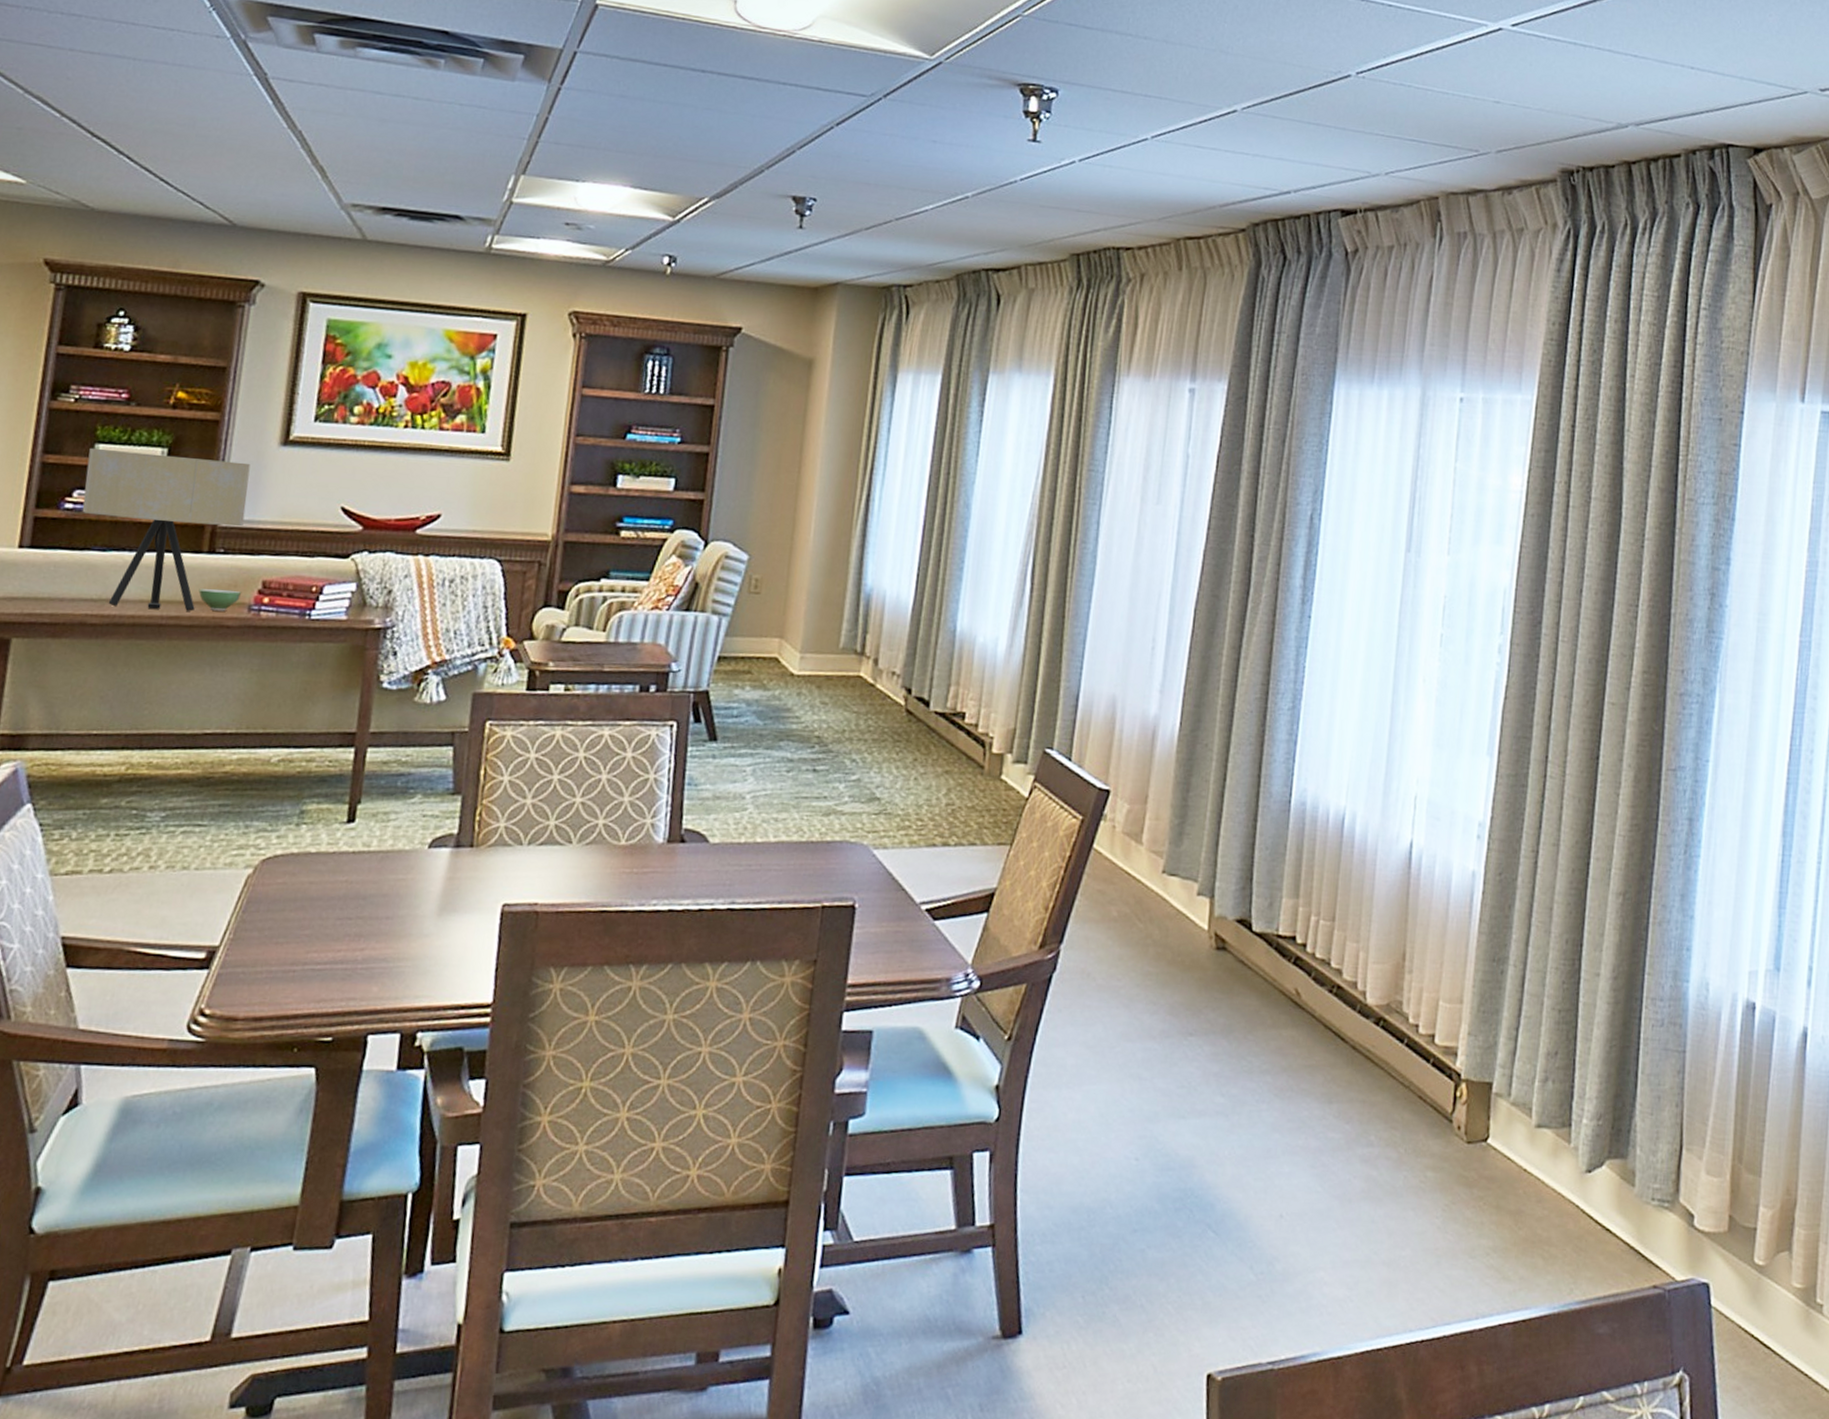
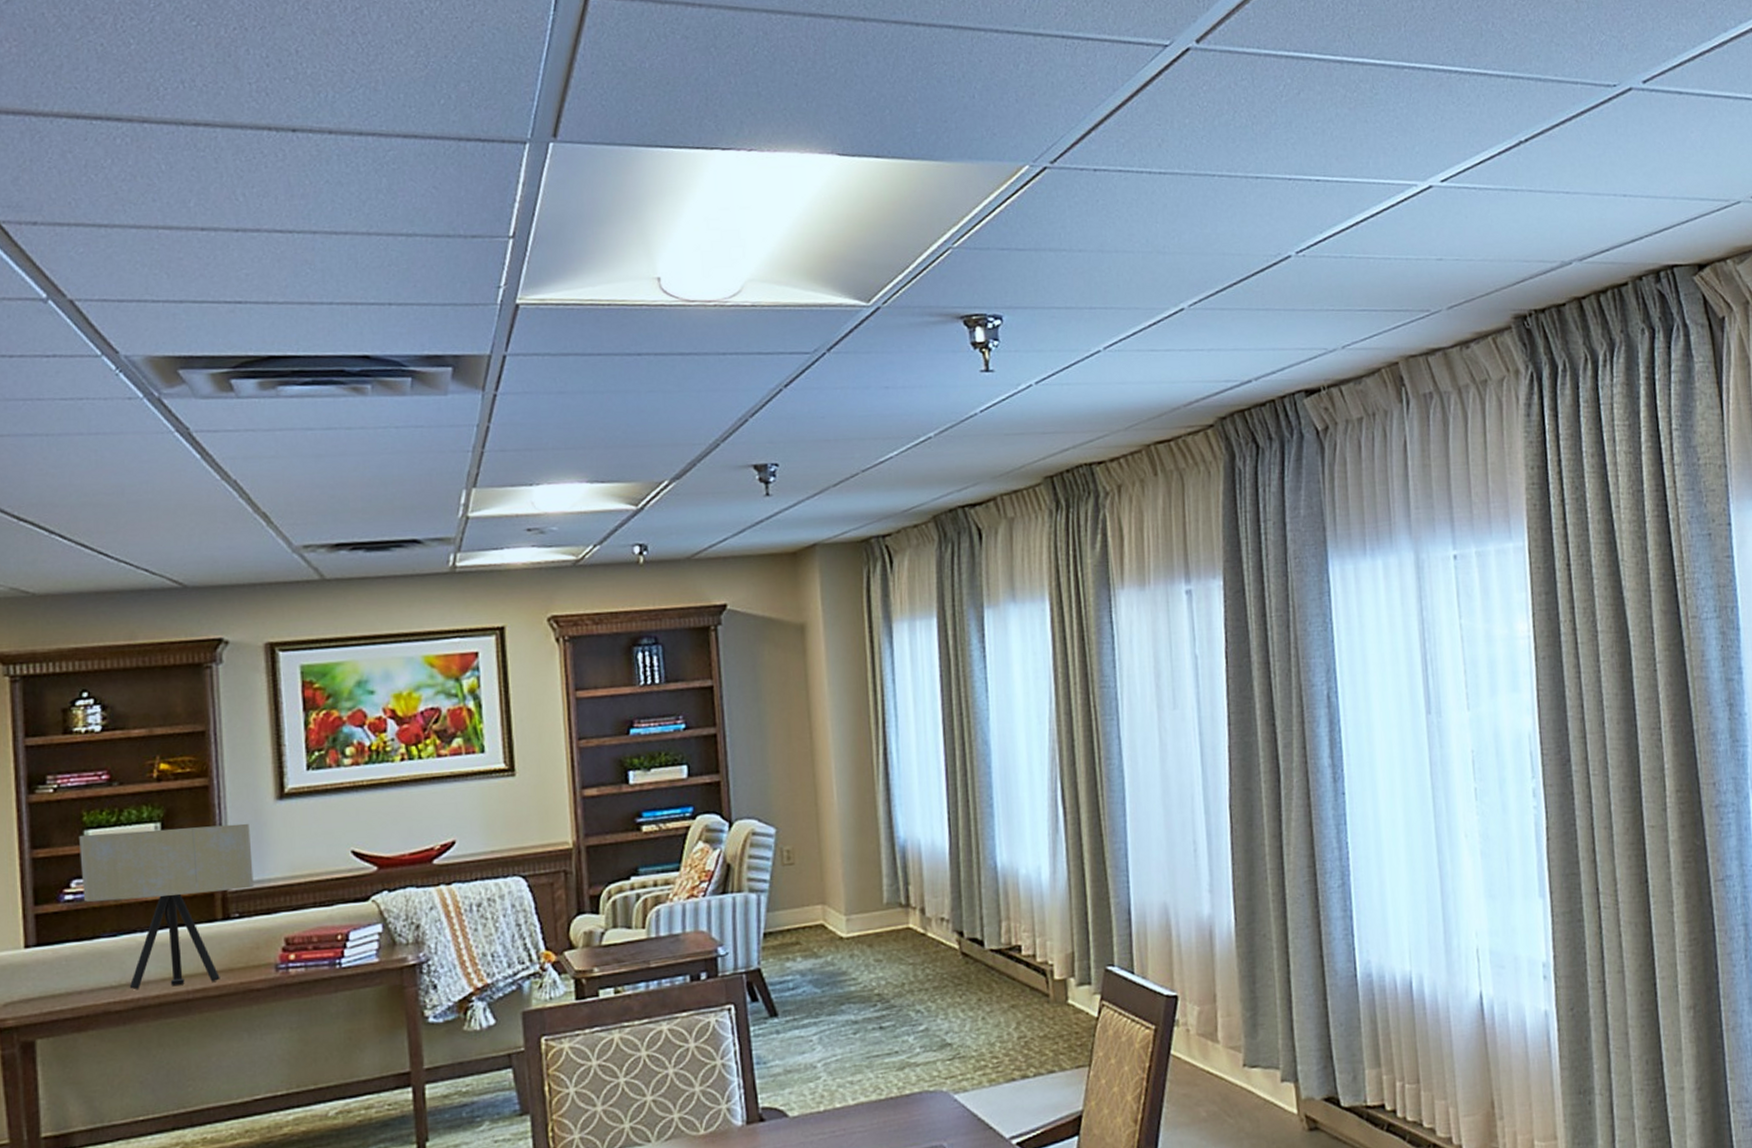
bowl: present [198,588,242,611] -> none [221,952,266,977]

